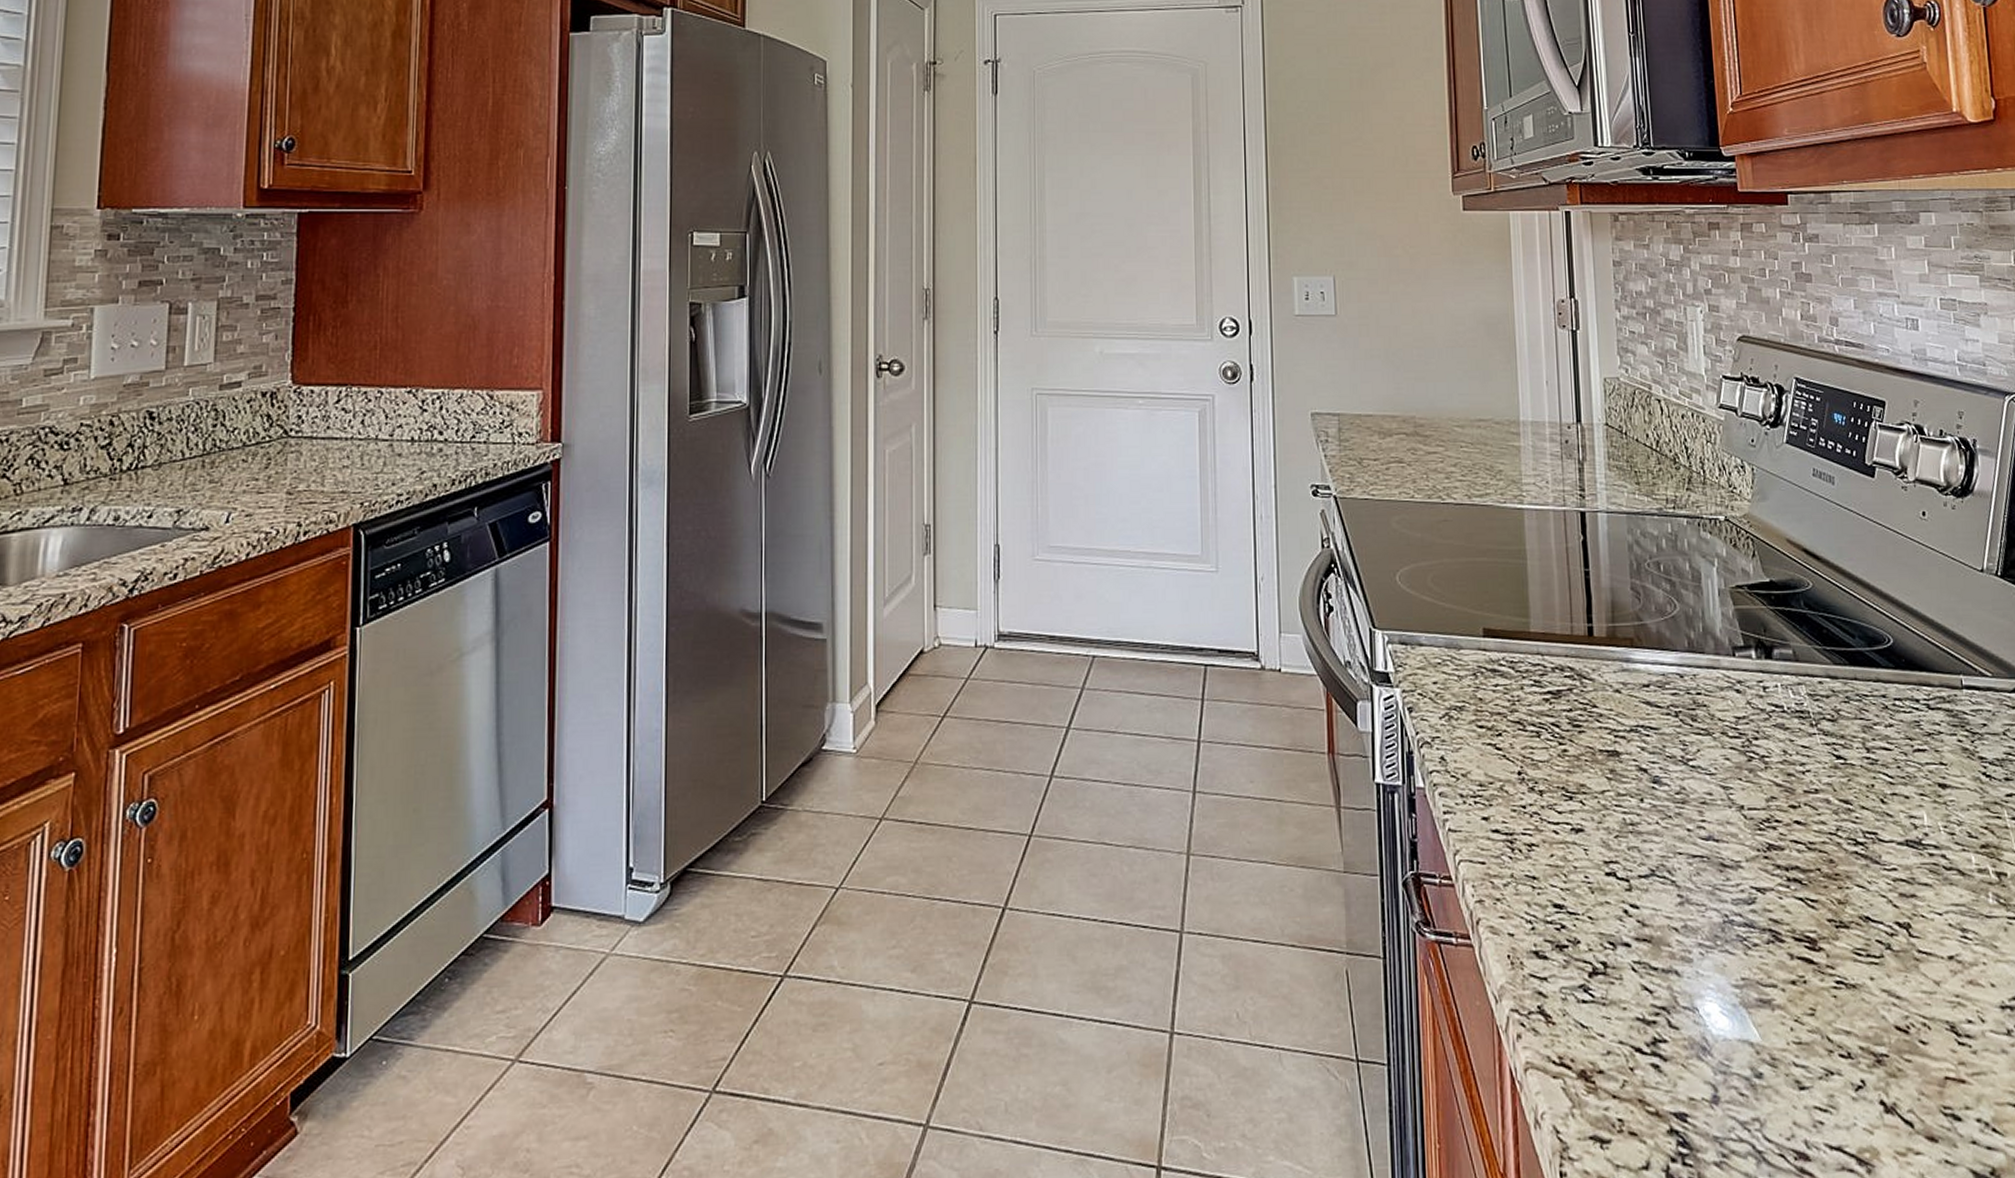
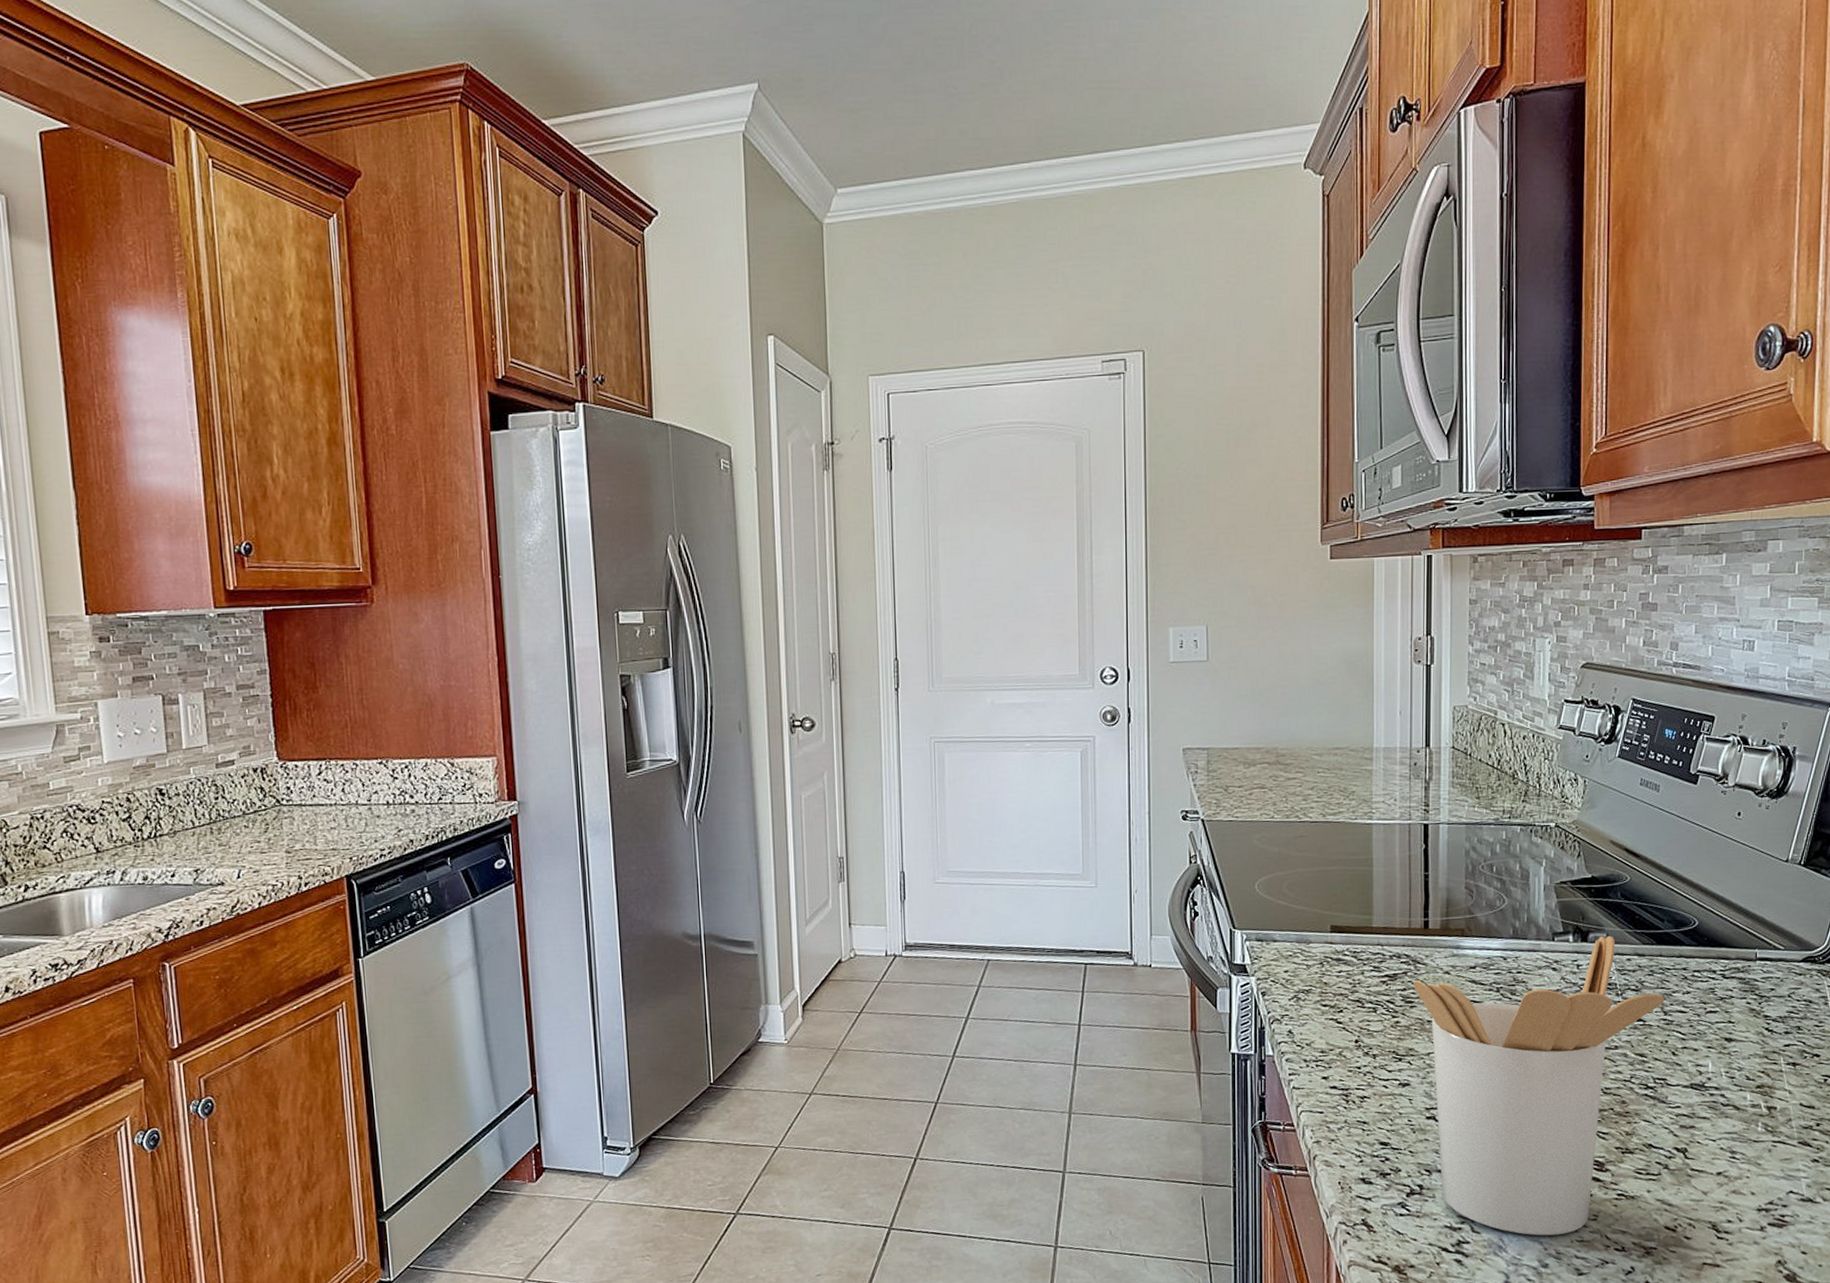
utensil holder: none [1579,652,1865,1035] -> present [1412,935,1664,1236]

